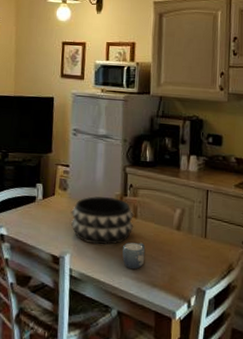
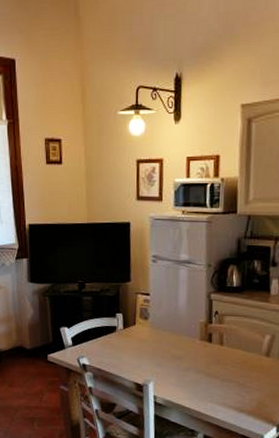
decorative bowl: present [71,196,134,245] -> none [153,324,220,373]
mug: present [122,242,146,270] -> none [207,369,232,396]

